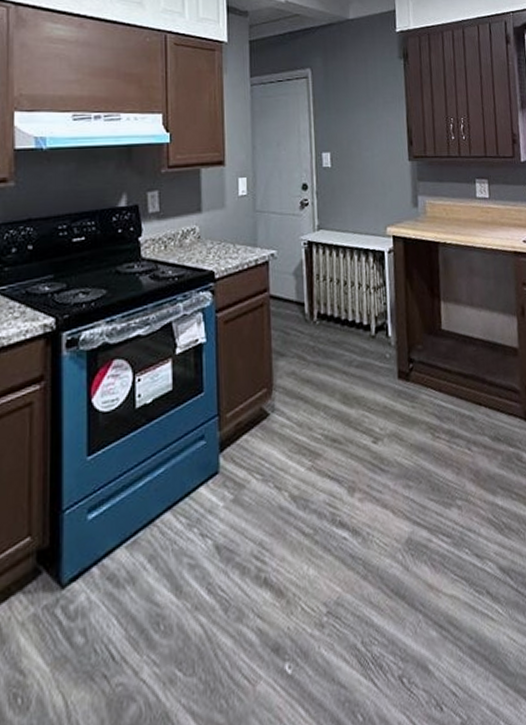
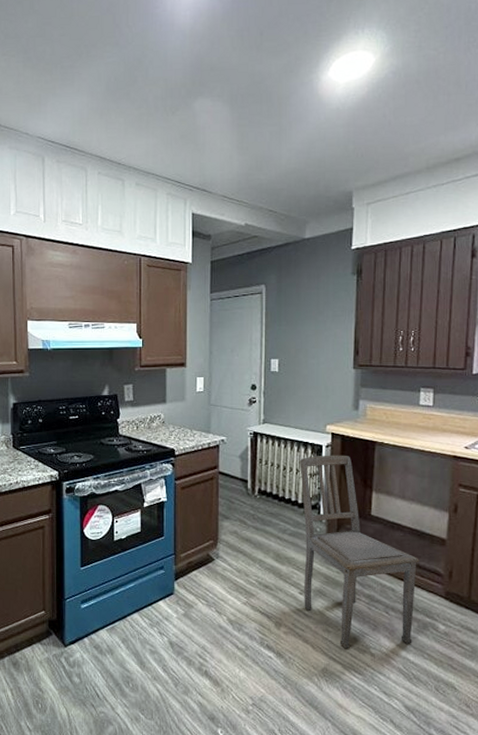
dining chair: none [361,261,499,507] -> present [300,455,420,649]

